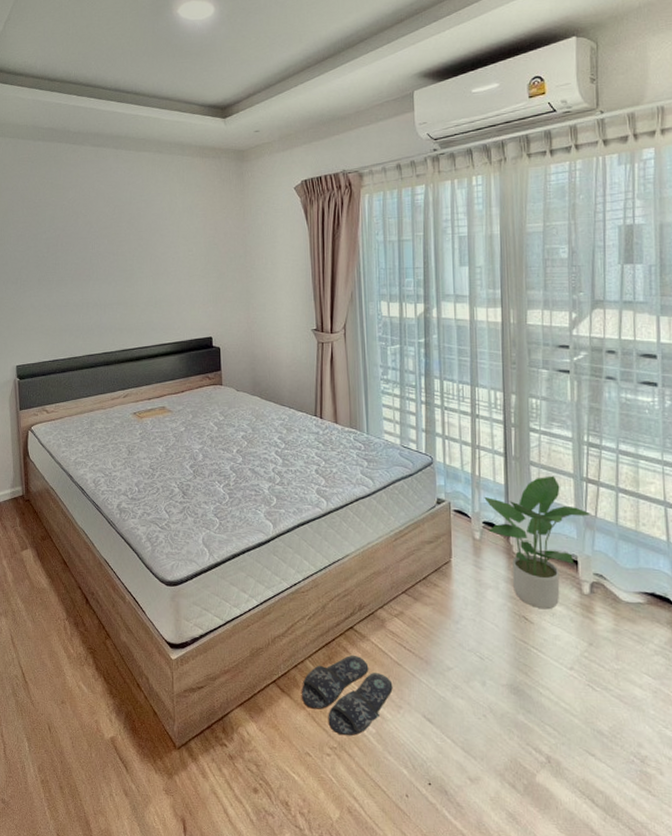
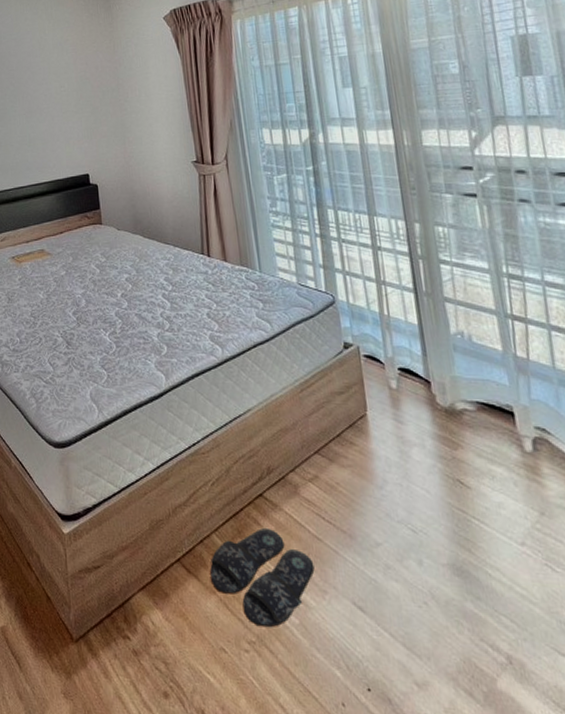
potted plant: present [484,476,591,610] -> none [396,313,523,472]

